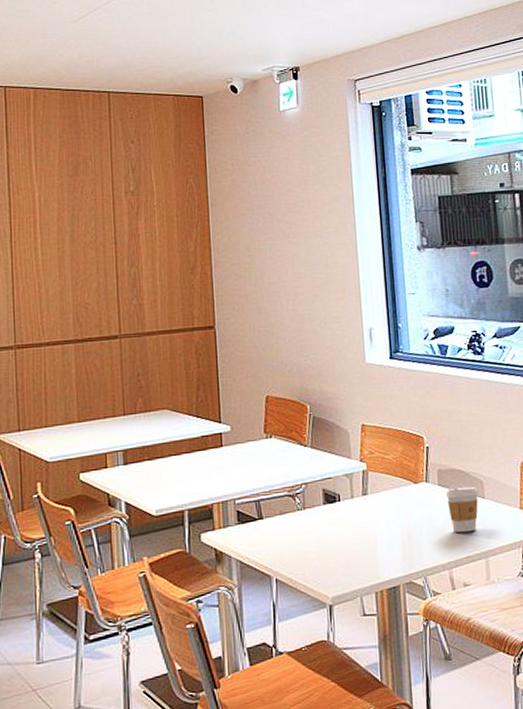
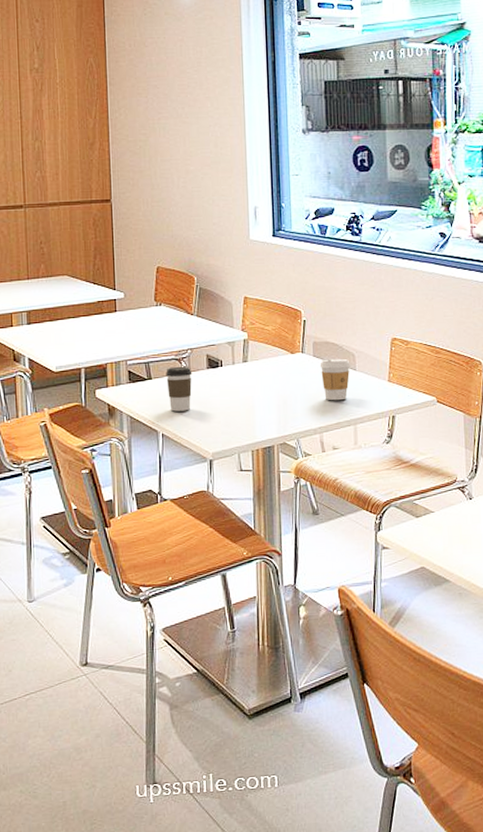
coffee cup: none [278,503,308,554] -> present [166,367,192,412]

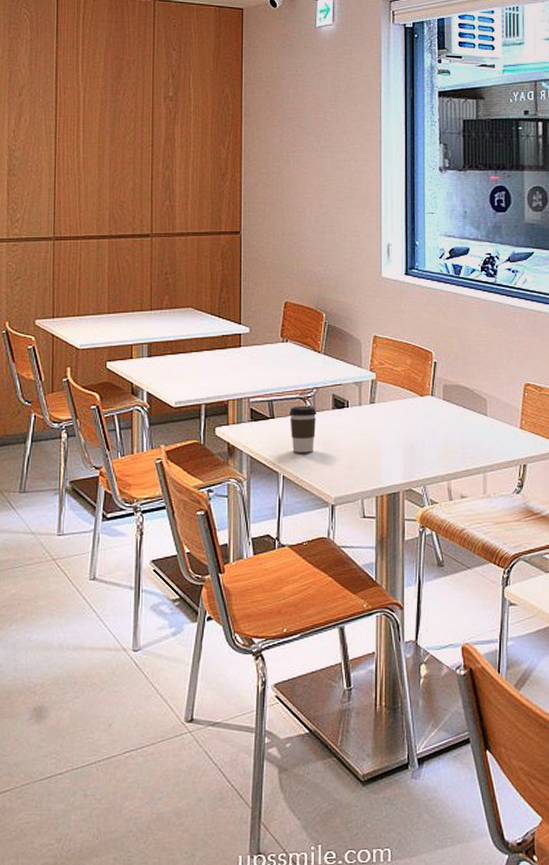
coffee cup: present [319,358,350,401] -> none [449,403,481,447]

